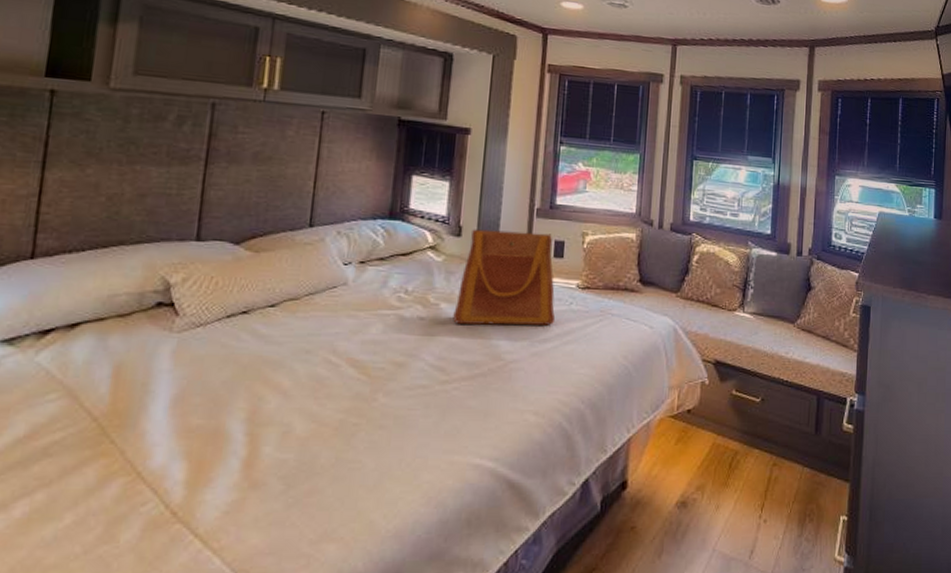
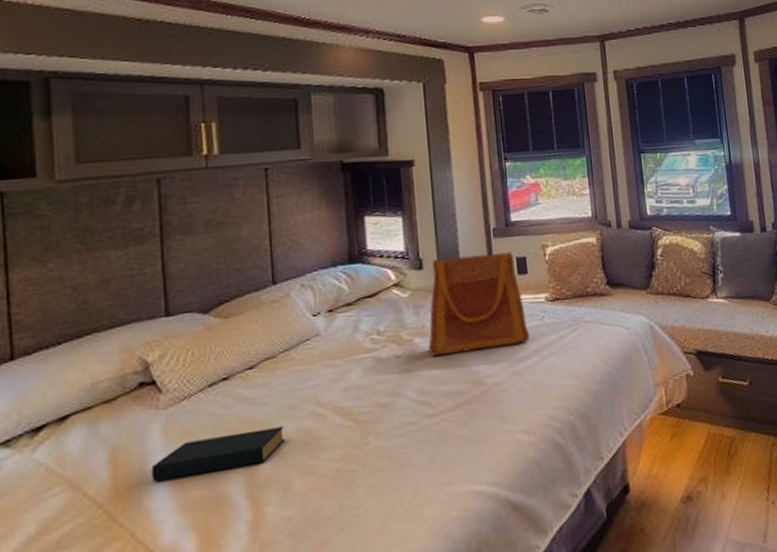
hardback book: none [152,368,295,405] -> present [151,426,286,483]

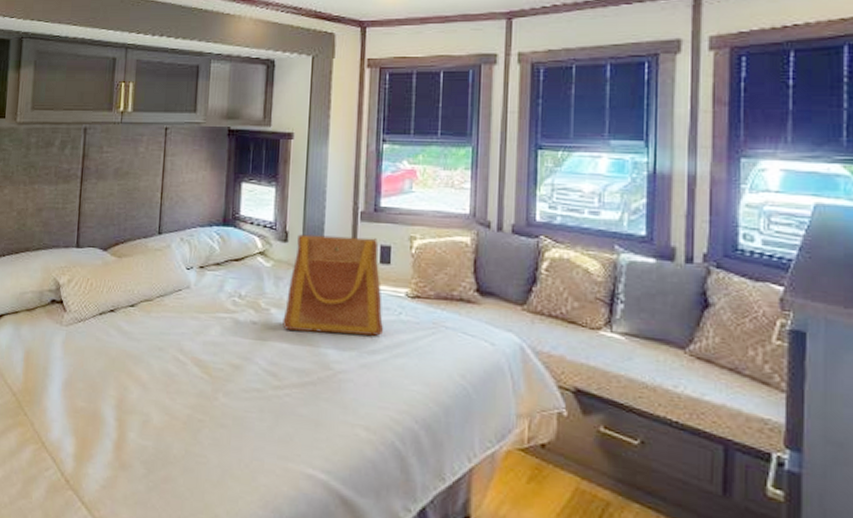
hardback book: present [151,426,286,483] -> none [50,358,151,393]

